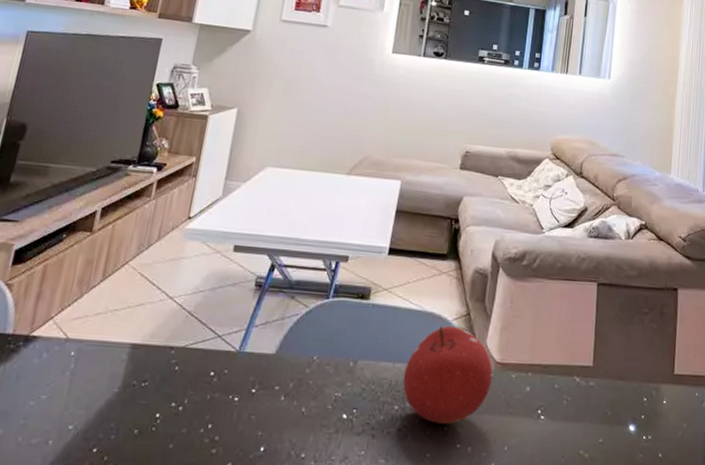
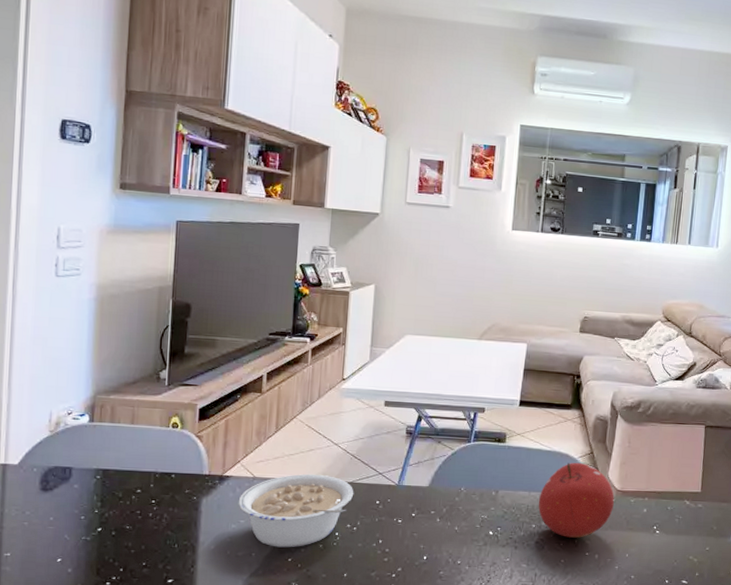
legume: none [42,335,185,434] -> present [238,473,354,548]

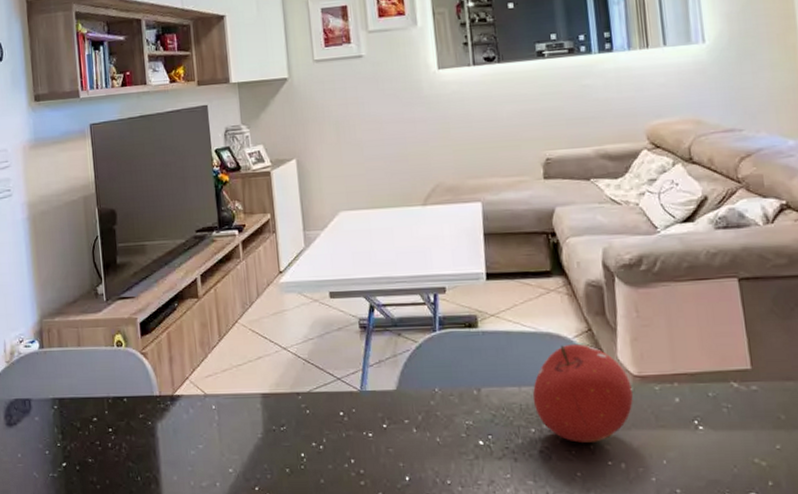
legume: present [238,473,354,548] -> none [193,385,314,475]

